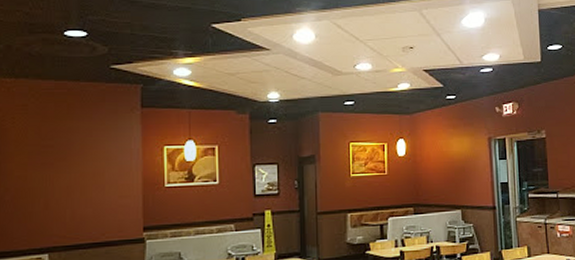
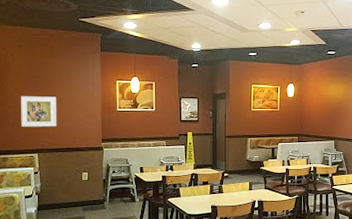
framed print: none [24,172,78,217] -> present [21,96,57,127]

